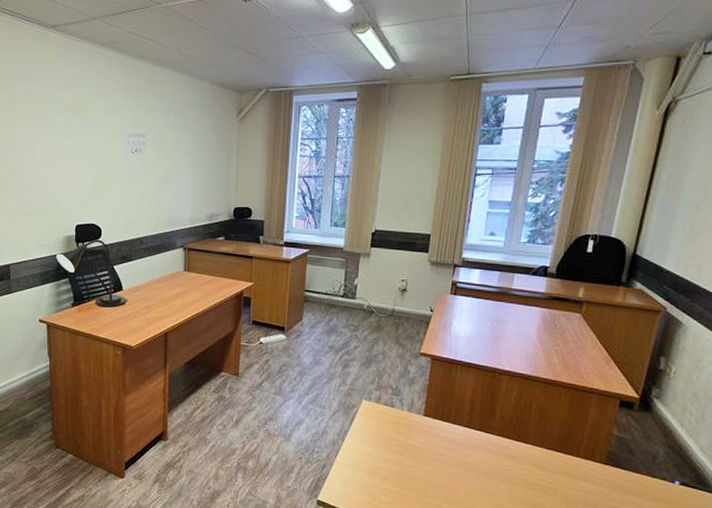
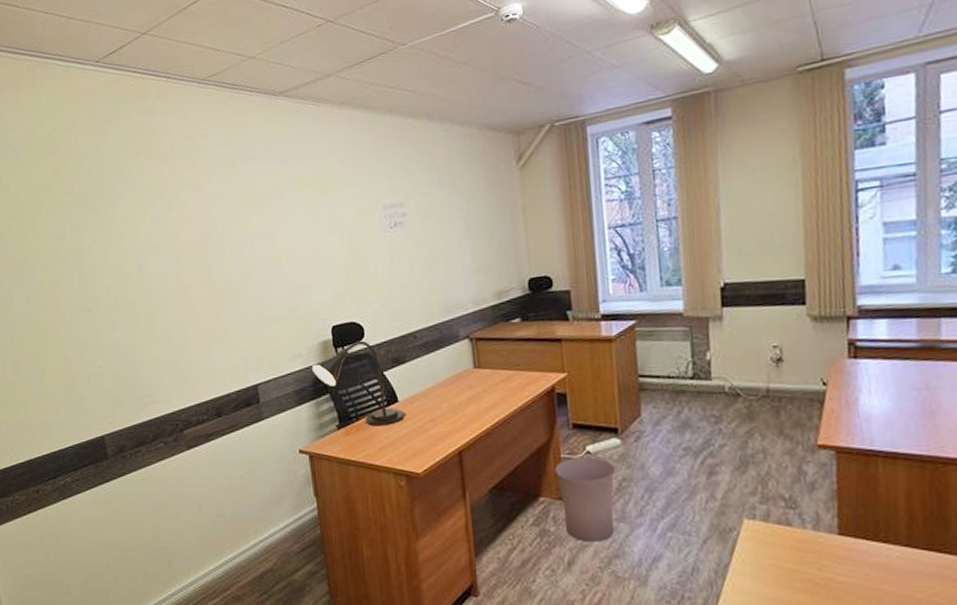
waste bin: none [235,346,279,408] -> present [554,457,616,542]

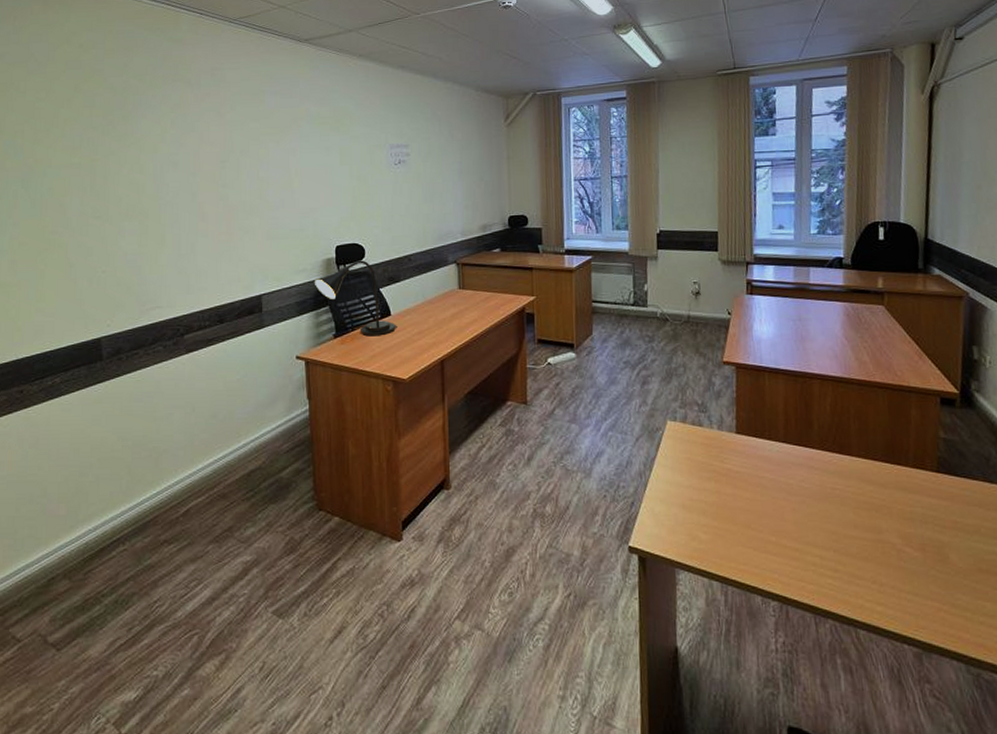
waste bin: present [554,457,616,542] -> none [521,368,571,440]

